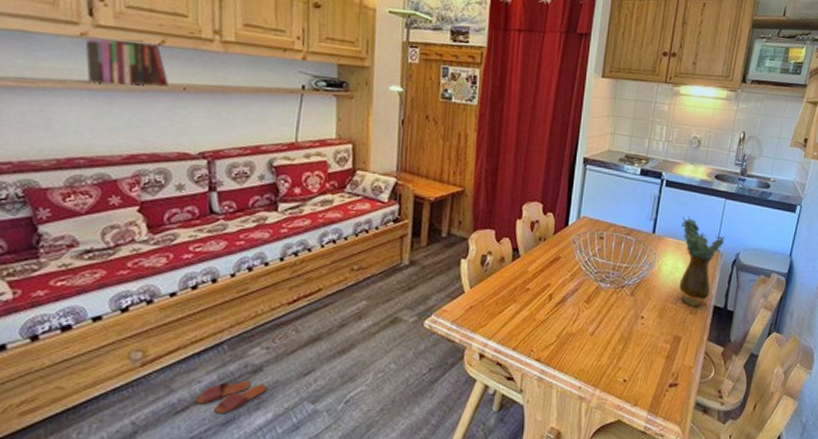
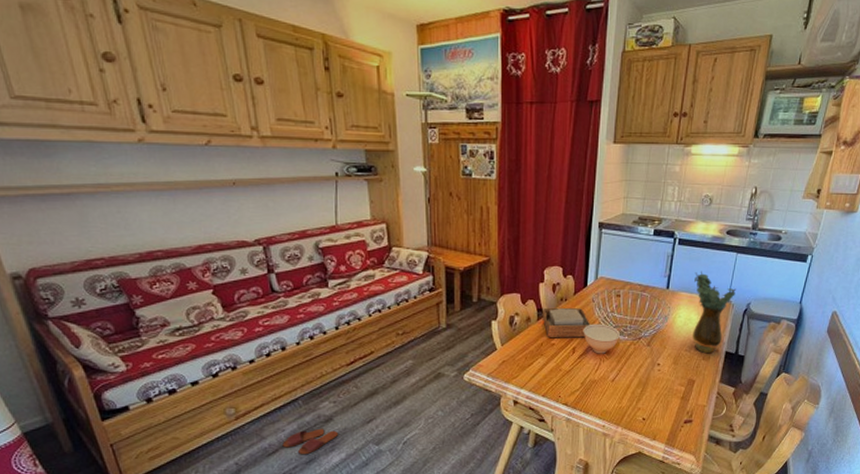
books: present [85,38,170,88] -> none [143,141,221,185]
napkin holder: none [517,247,570,283] -> present [541,307,591,338]
bowl: none [561,268,603,303] -> present [583,323,621,354]

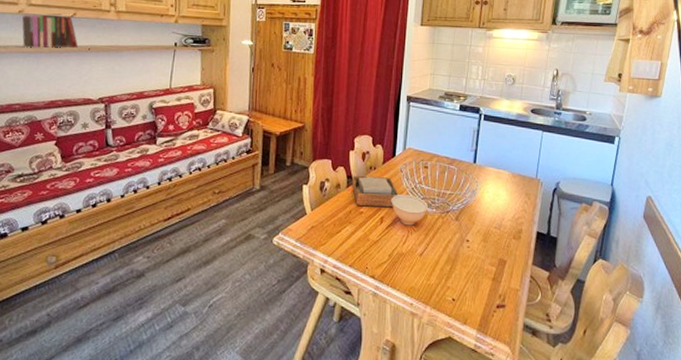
books: none [143,141,221,185] -> present [22,13,79,49]
slippers: present [282,428,339,455] -> none [94,283,149,311]
vase: present [693,271,737,354] -> none [501,147,545,233]

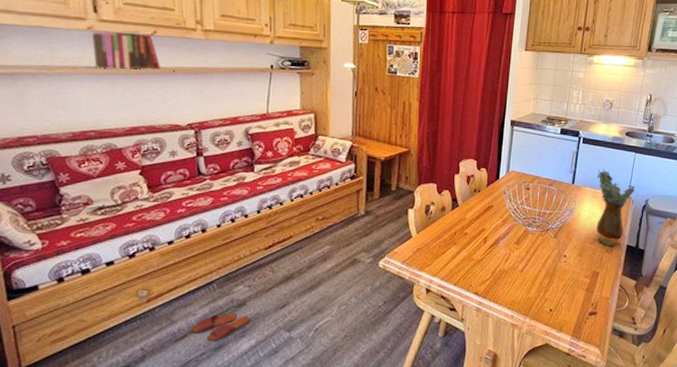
slippers: none [94,283,149,311] -> present [192,313,251,341]
napkin holder: present [351,175,399,208] -> none [456,198,502,228]
bowl: present [391,194,429,226] -> none [494,215,530,244]
vase: none [501,147,545,233] -> present [596,168,636,247]

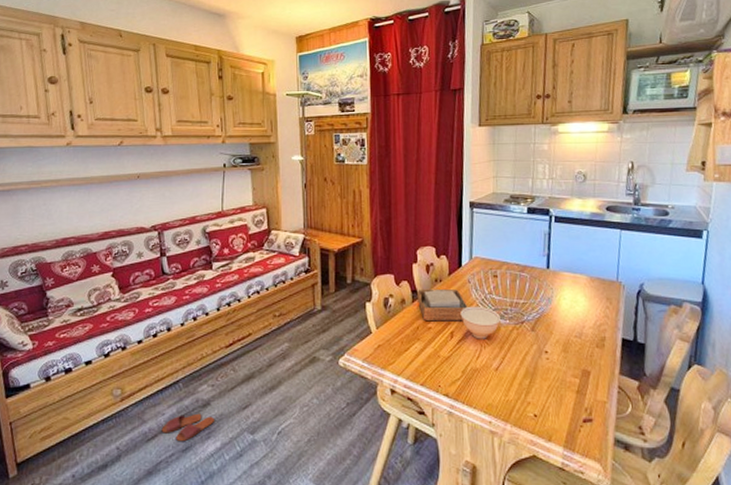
books: present [91,30,162,70] -> none [70,143,128,180]
napkin holder: none [456,198,502,228] -> present [416,288,468,322]
bowl: none [494,215,530,244] -> present [460,306,502,339]
vase: present [596,168,636,247] -> none [576,249,626,341]

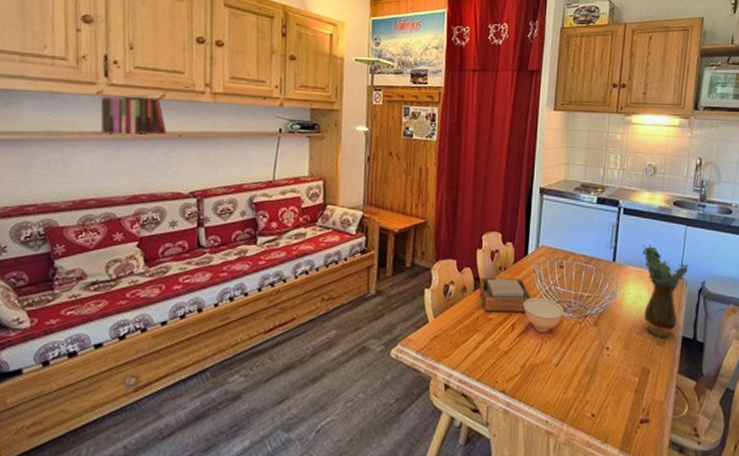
books: none [70,143,128,180] -> present [100,94,167,135]
slippers: present [161,413,215,442] -> none [180,407,246,441]
vase: none [576,249,626,341] -> present [642,243,689,338]

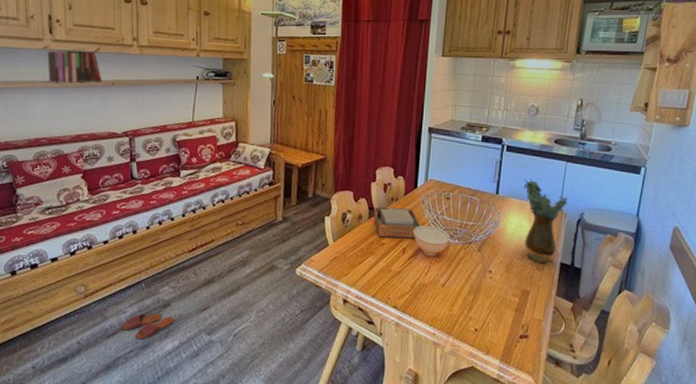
slippers: none [180,407,246,441] -> present [122,313,175,340]

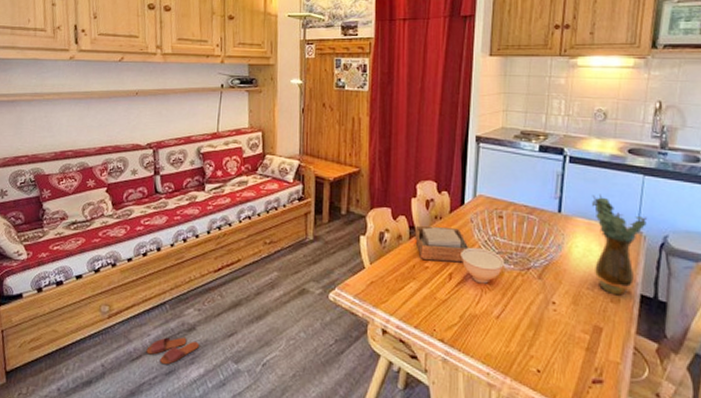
books: present [47,49,103,83] -> none [72,58,127,94]

